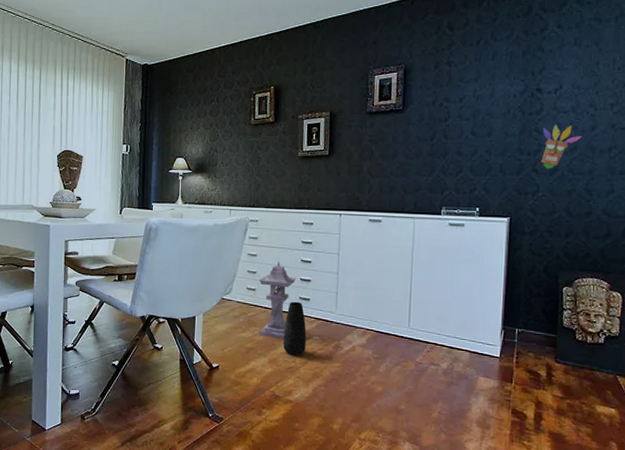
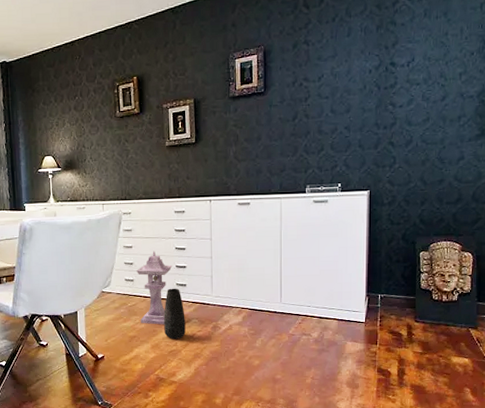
decorative mask: present [541,124,582,169] -> none [396,96,434,141]

